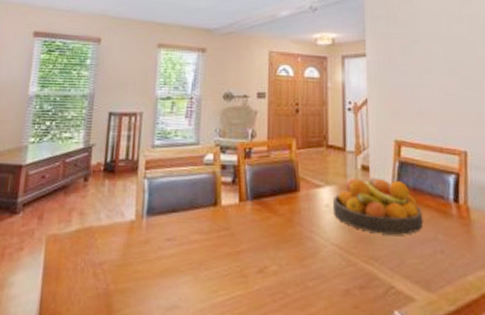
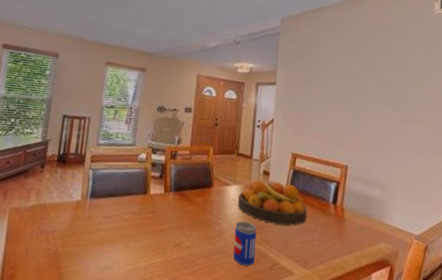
beer can: none [333,232,362,294] -> present [233,221,257,266]

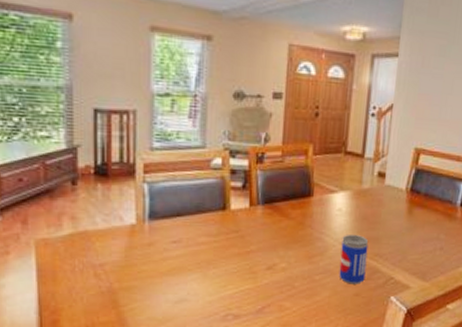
fruit bowl: present [237,179,308,226] -> none [345,183,430,235]

